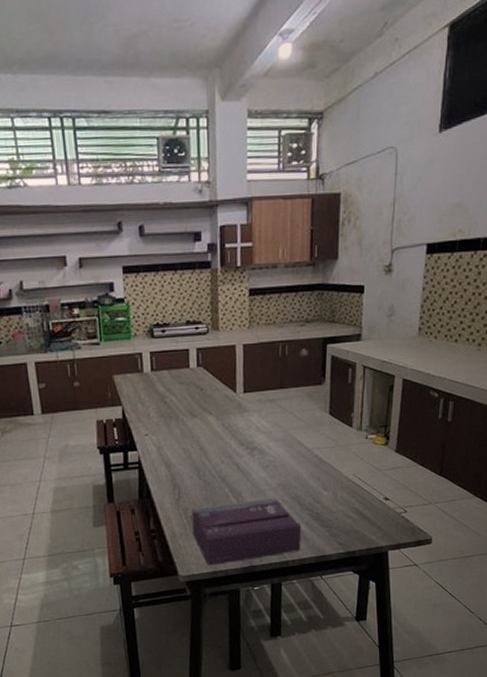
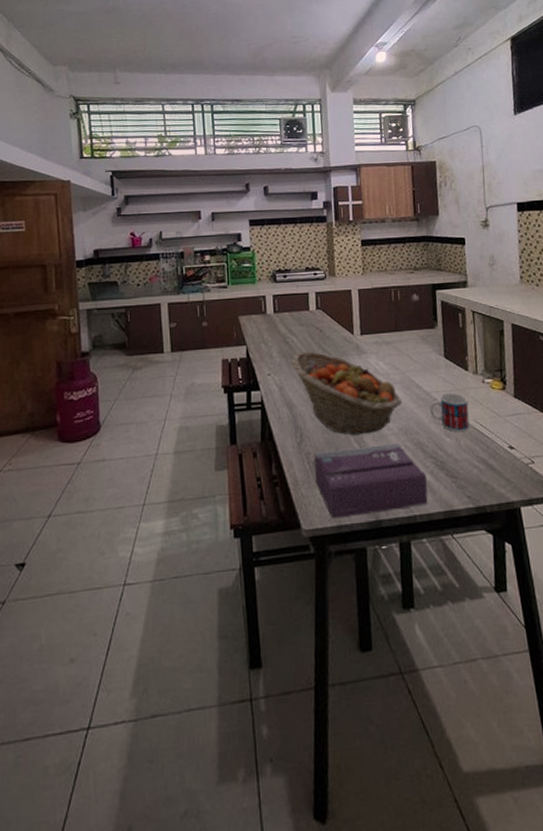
fruit basket: none [169,410,282,492] -> present [291,351,402,435]
mug: none [310,449,349,486] -> present [429,393,470,433]

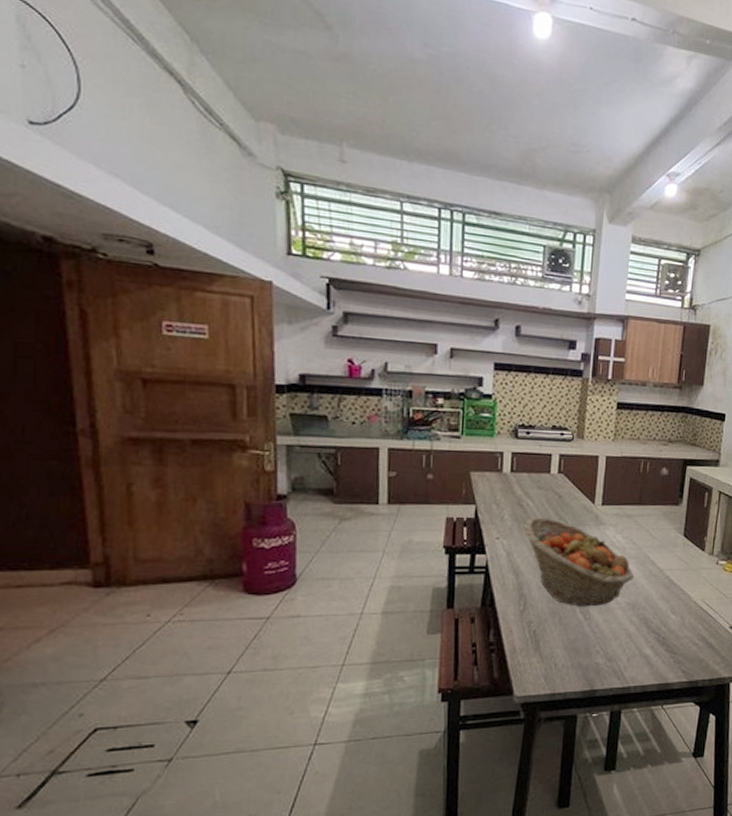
tissue box: present [314,444,428,519] -> none [534,618,646,687]
mug: present [429,393,470,433] -> none [660,572,699,611]

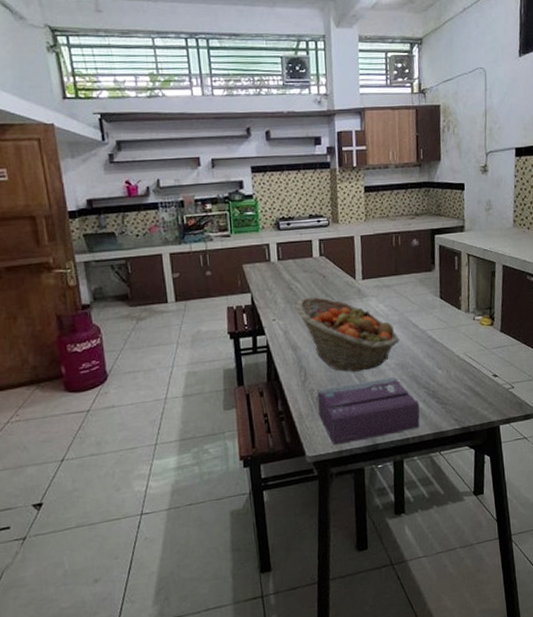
tissue box: none [534,618,646,687] -> present [317,377,420,446]

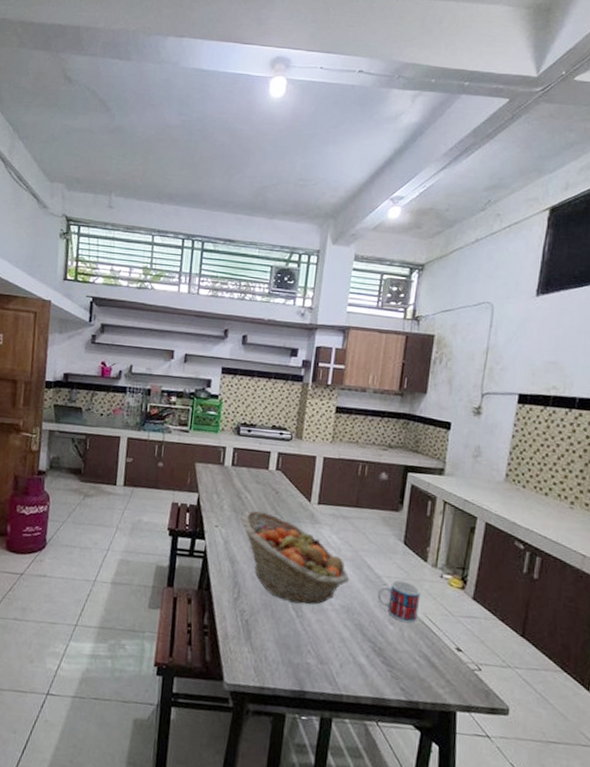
tissue box: present [317,377,420,446] -> none [245,612,361,687]
mug: none [424,330,460,365] -> present [377,580,421,624]

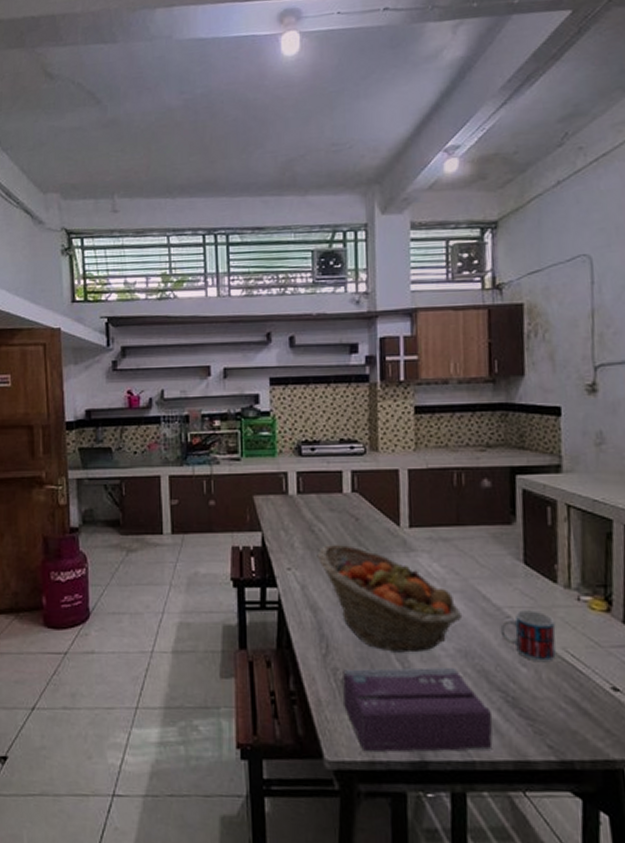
tissue box: none [245,612,361,687] -> present [343,667,493,753]

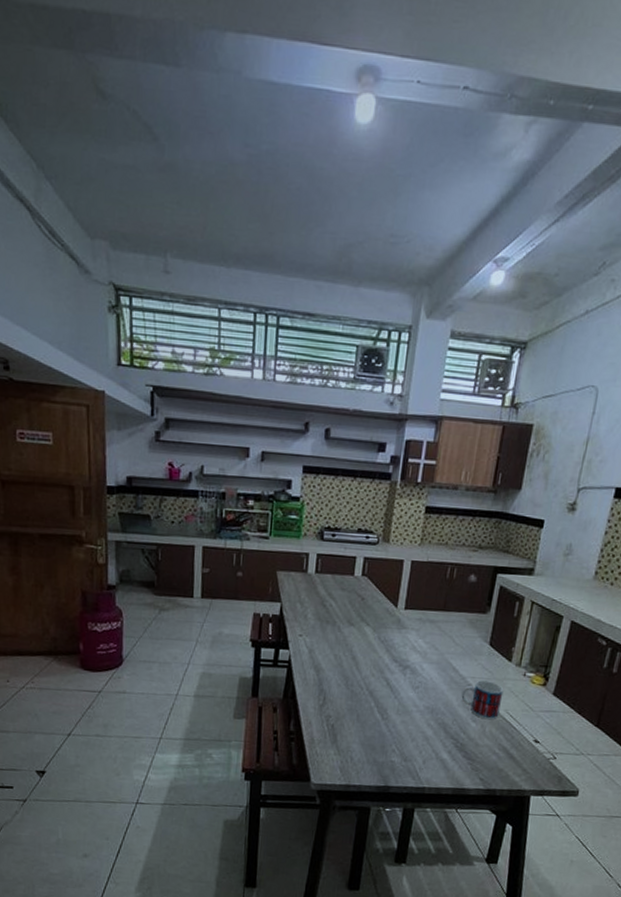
fruit basket: present [317,544,461,653] -> none [325,618,434,707]
tissue box: present [343,667,493,753] -> none [332,717,443,780]

